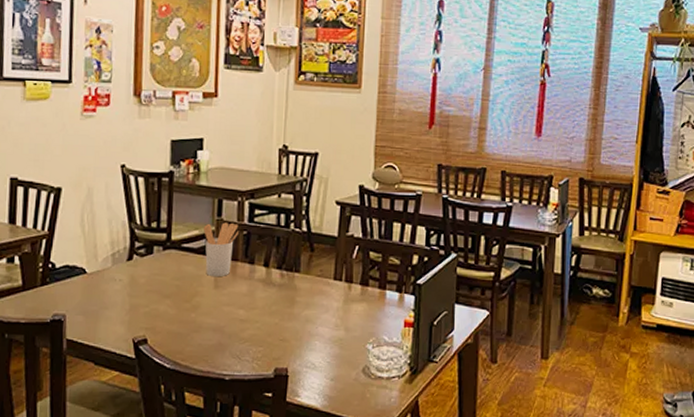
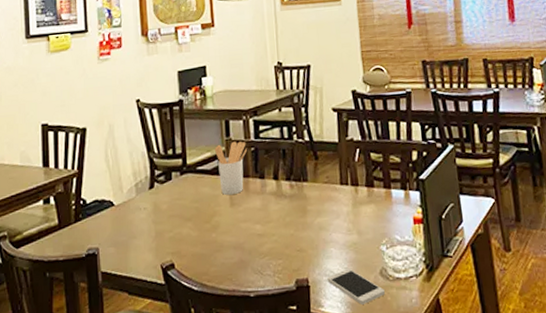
smartphone: none [307,363,364,399] -> present [327,268,385,305]

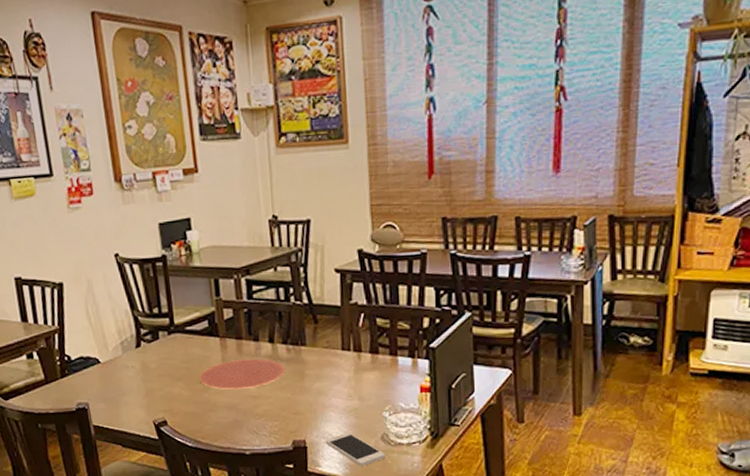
plate: none [208,195,289,229] -> present [199,358,286,390]
utensil holder: present [215,141,248,195] -> none [204,301,240,356]

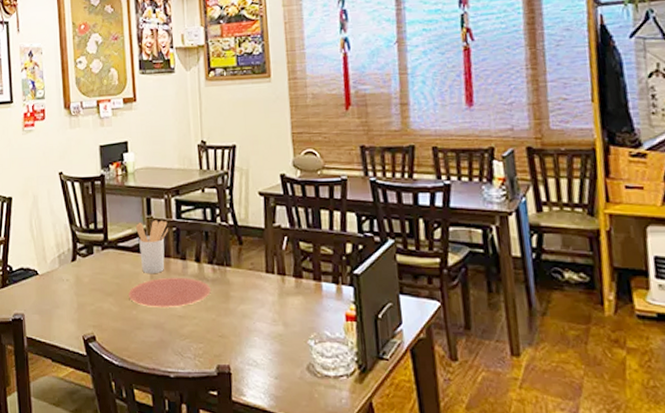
utensil holder: none [204,301,240,356] -> present [136,220,169,273]
smartphone: present [325,432,385,466] -> none [250,360,312,399]

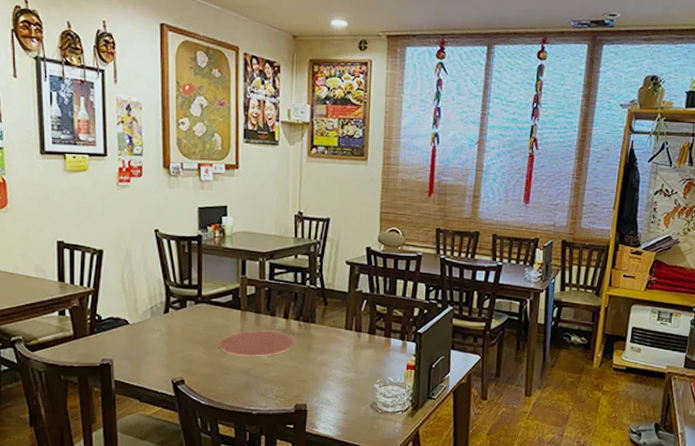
utensil holder: present [136,220,169,273] -> none [230,280,262,327]

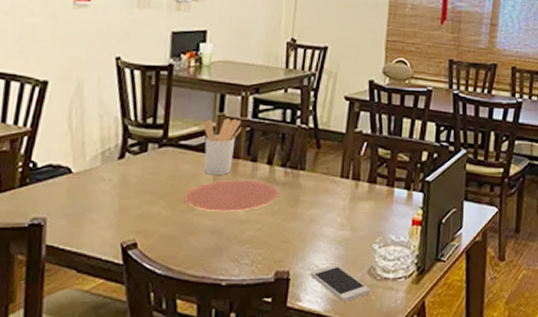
utensil holder: none [230,280,262,327] -> present [204,118,243,175]
smartphone: none [323,400,373,429] -> present [310,264,370,302]

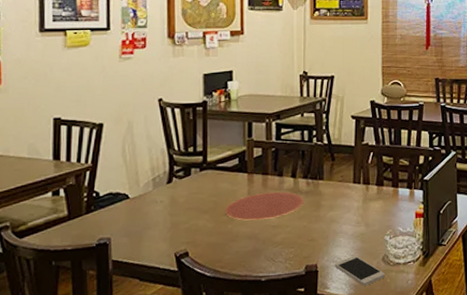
utensil holder: present [204,118,243,175] -> none [236,141,269,190]

